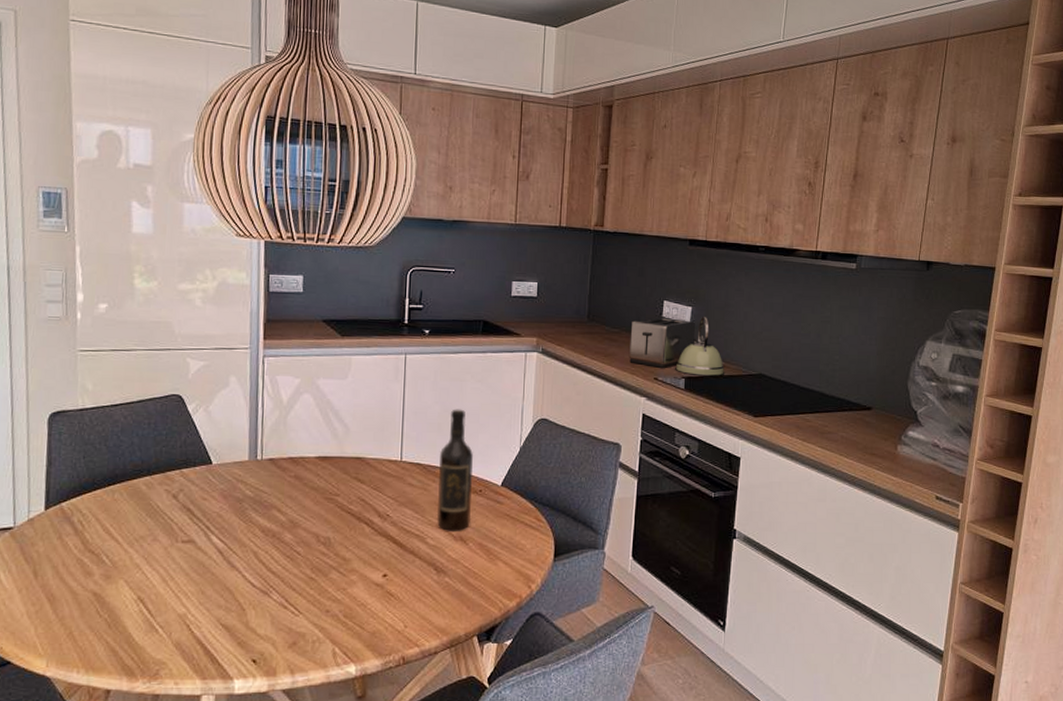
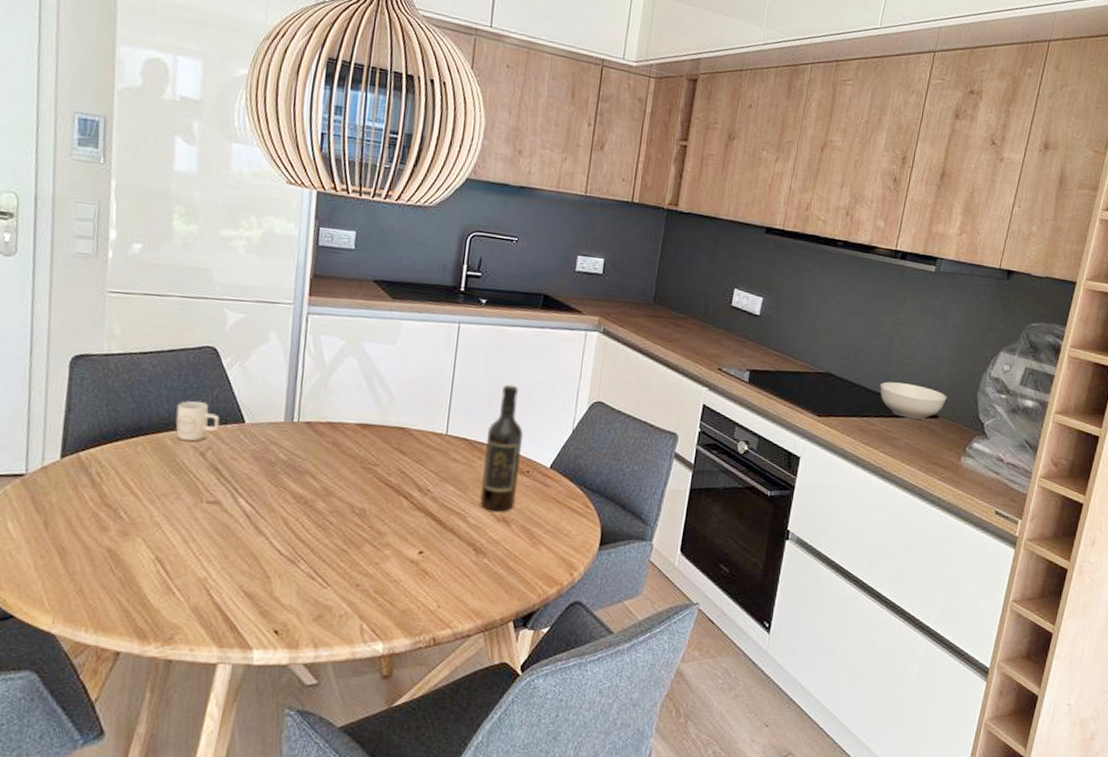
mug: none [148,446,189,485] -> present [175,401,220,442]
toaster: present [628,317,696,369] -> none [693,305,766,360]
kettle: present [675,316,725,376] -> none [740,308,792,372]
bowl: none [812,378,878,412] -> present [880,381,947,420]

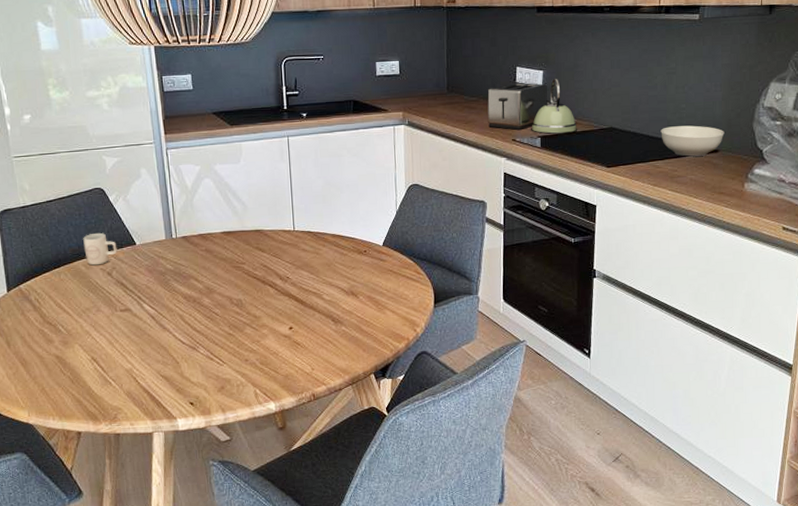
wine bottle: present [479,384,523,512] -> none [326,181,360,288]
toaster: none [693,305,766,360] -> present [487,83,548,131]
kettle: none [740,308,792,372] -> present [531,78,578,134]

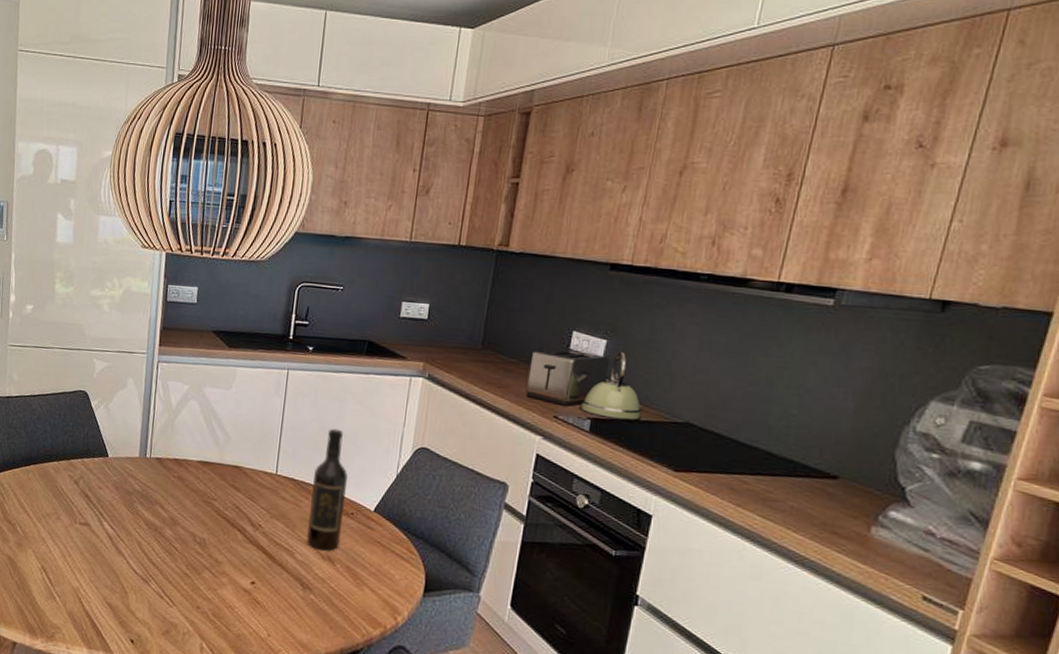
mug: present [83,232,118,266] -> none [56,436,90,471]
wine bottle: none [326,181,360,288] -> present [306,428,348,551]
bowl: present [660,125,725,157] -> none [756,434,851,480]

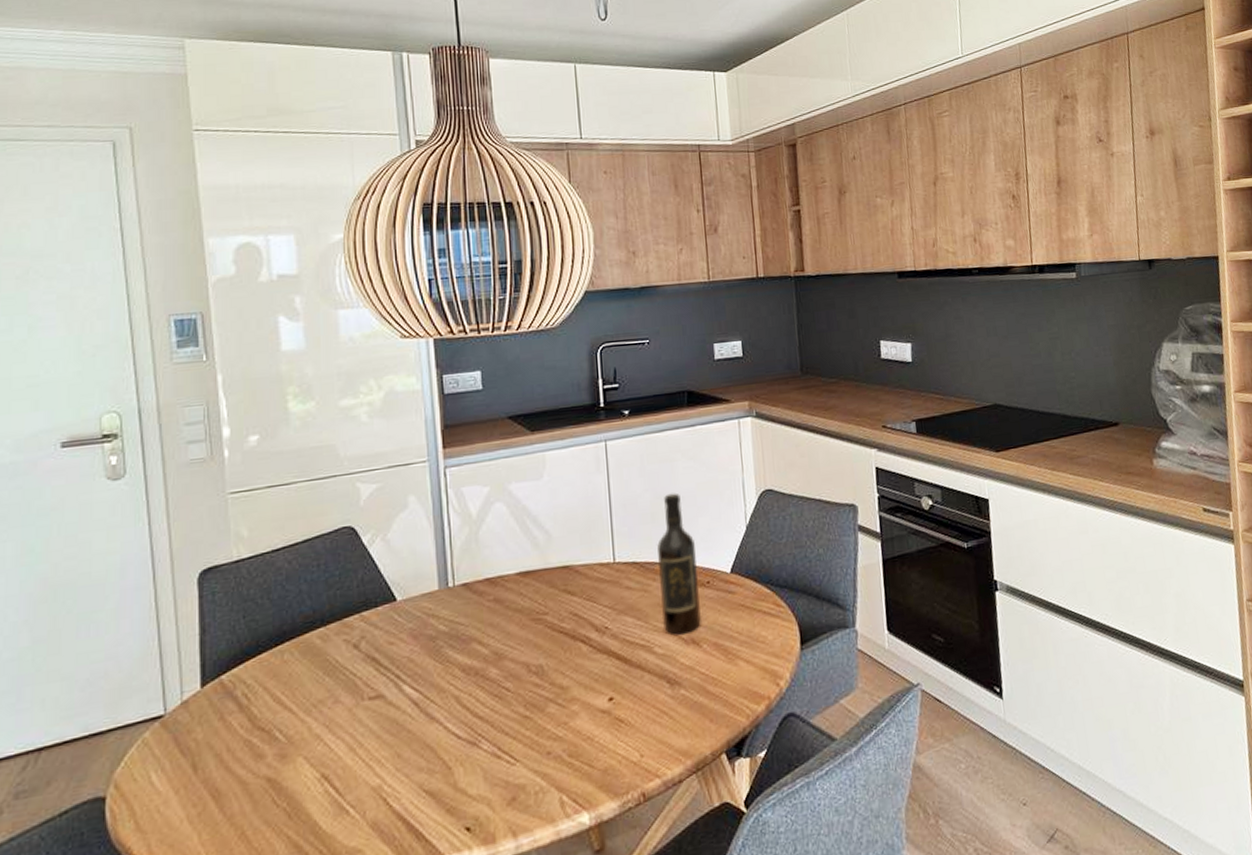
toaster: present [525,349,611,407] -> none [848,358,920,415]
kettle: present [580,351,642,421] -> none [903,350,958,417]

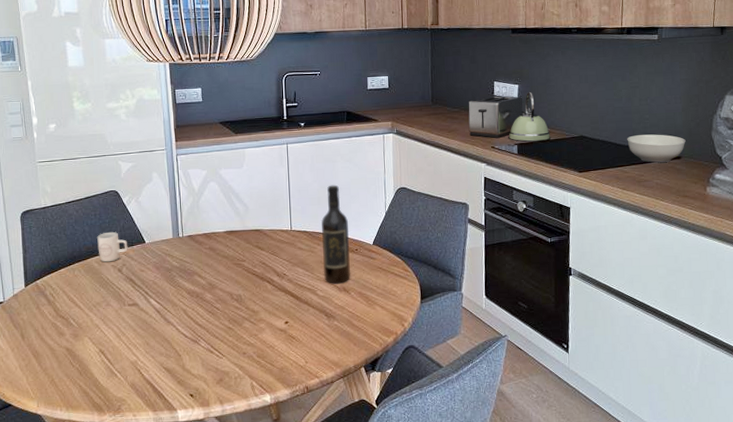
mug: none [321,588,370,637] -> present [97,231,128,262]
toaster: none [848,358,920,415] -> present [468,95,523,139]
kettle: none [903,350,958,417] -> present [508,91,551,142]
bowl: none [1051,396,1122,433] -> present [627,134,686,163]

